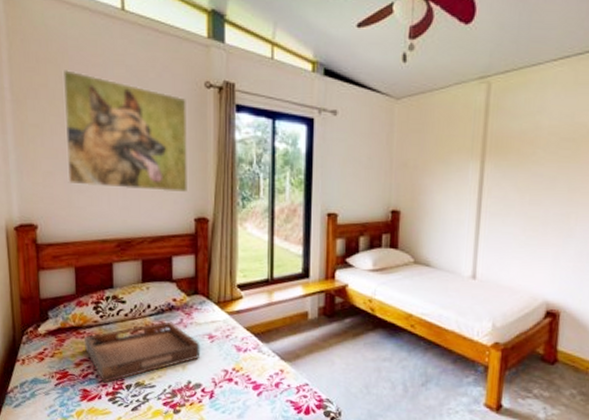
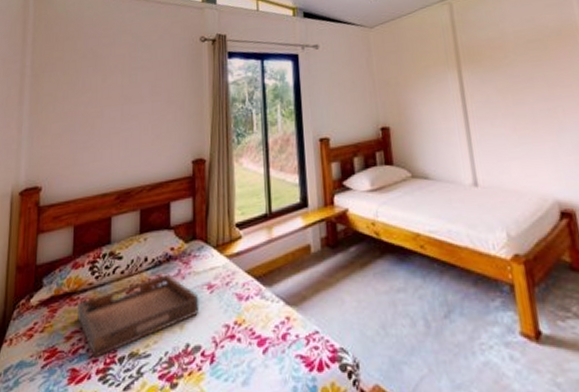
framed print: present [62,70,187,193] -> none [74,44,185,144]

